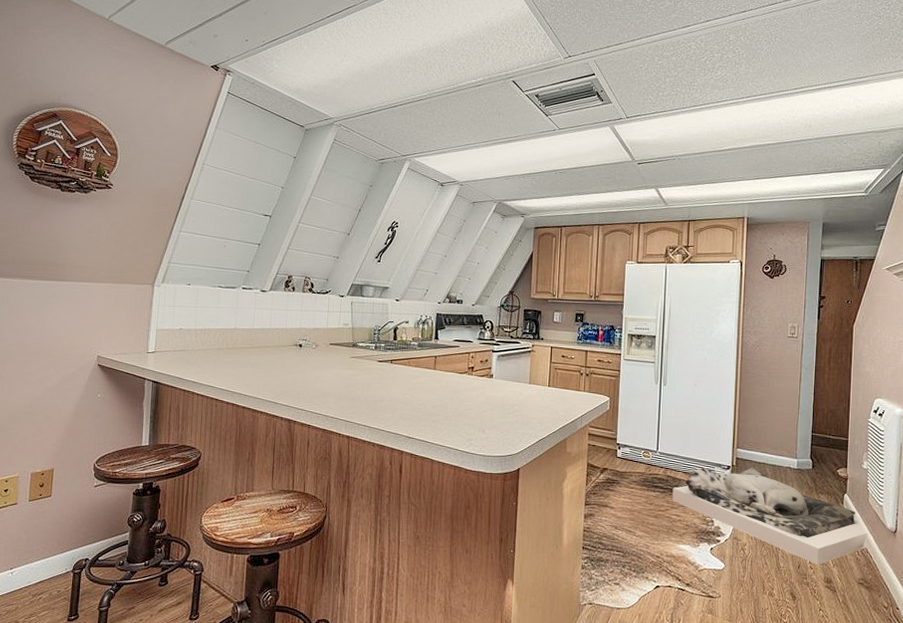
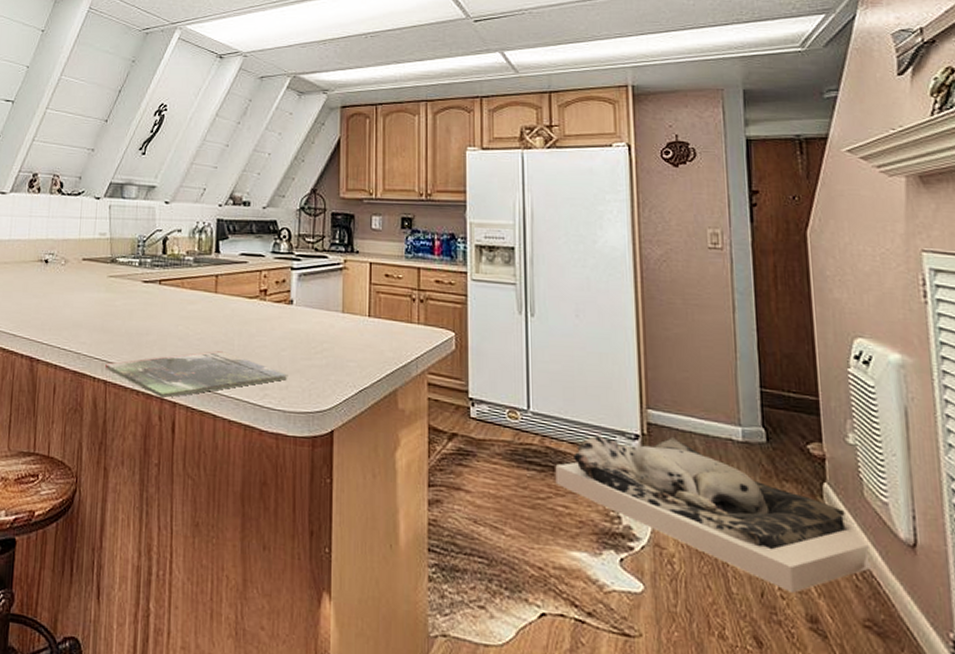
magazine: none [348,413,488,448] -> present [105,351,288,399]

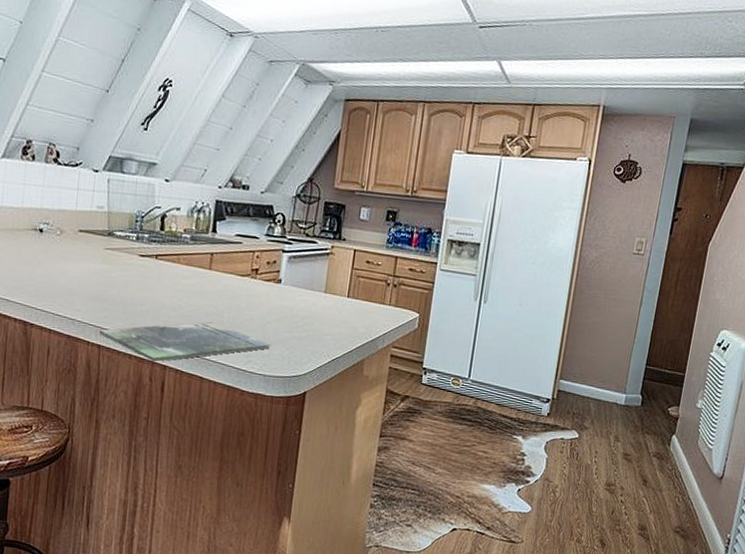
dog bed: present [555,436,876,593] -> none [480,399,693,511]

